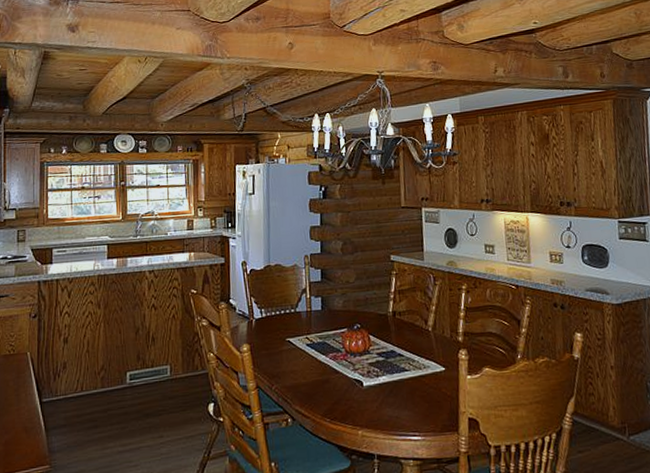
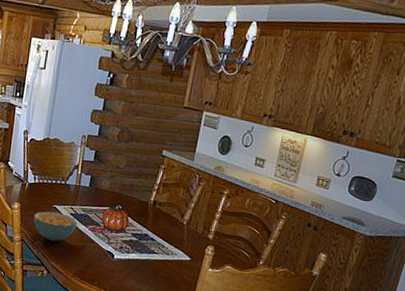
cereal bowl: none [266,346,316,382] -> present [33,211,78,242]

